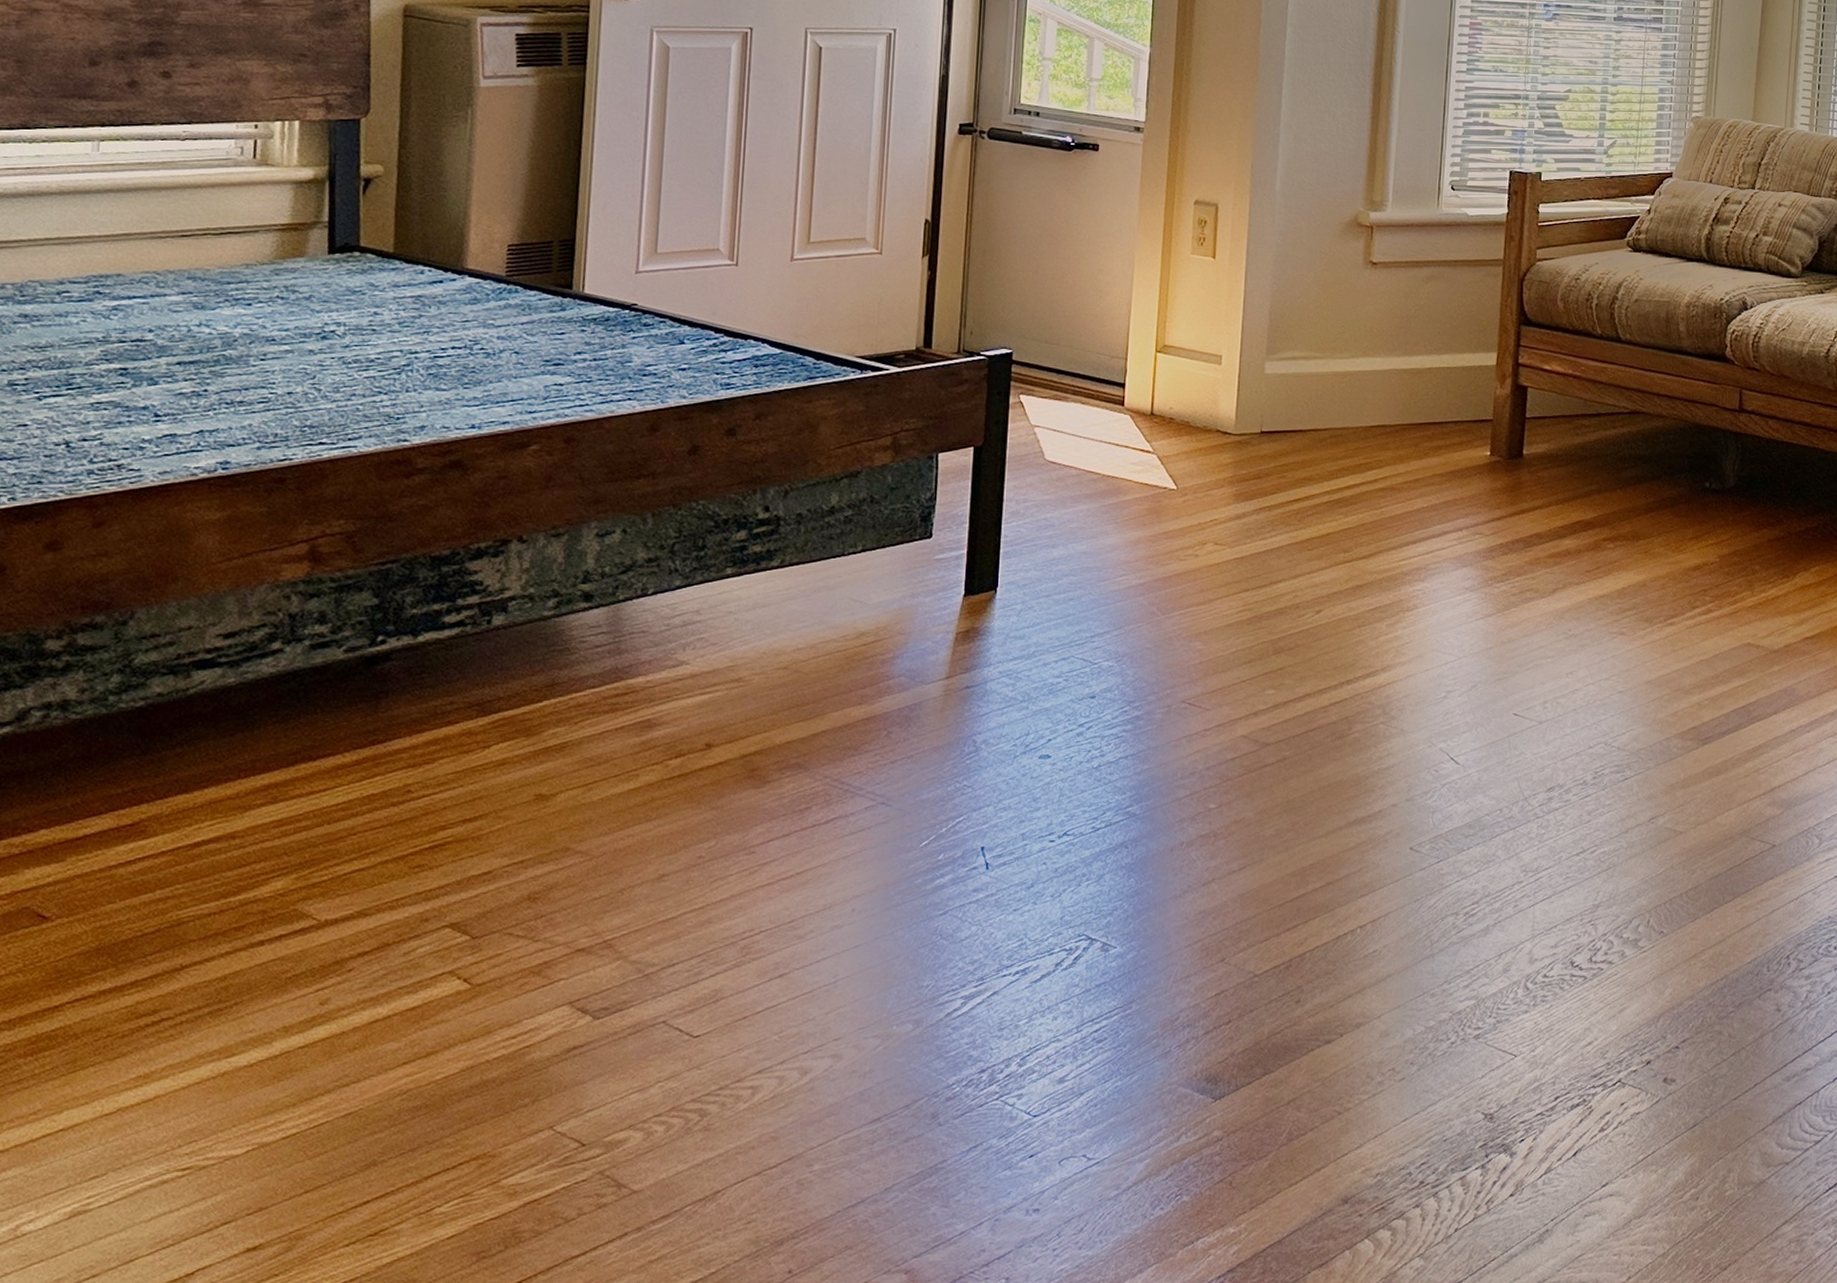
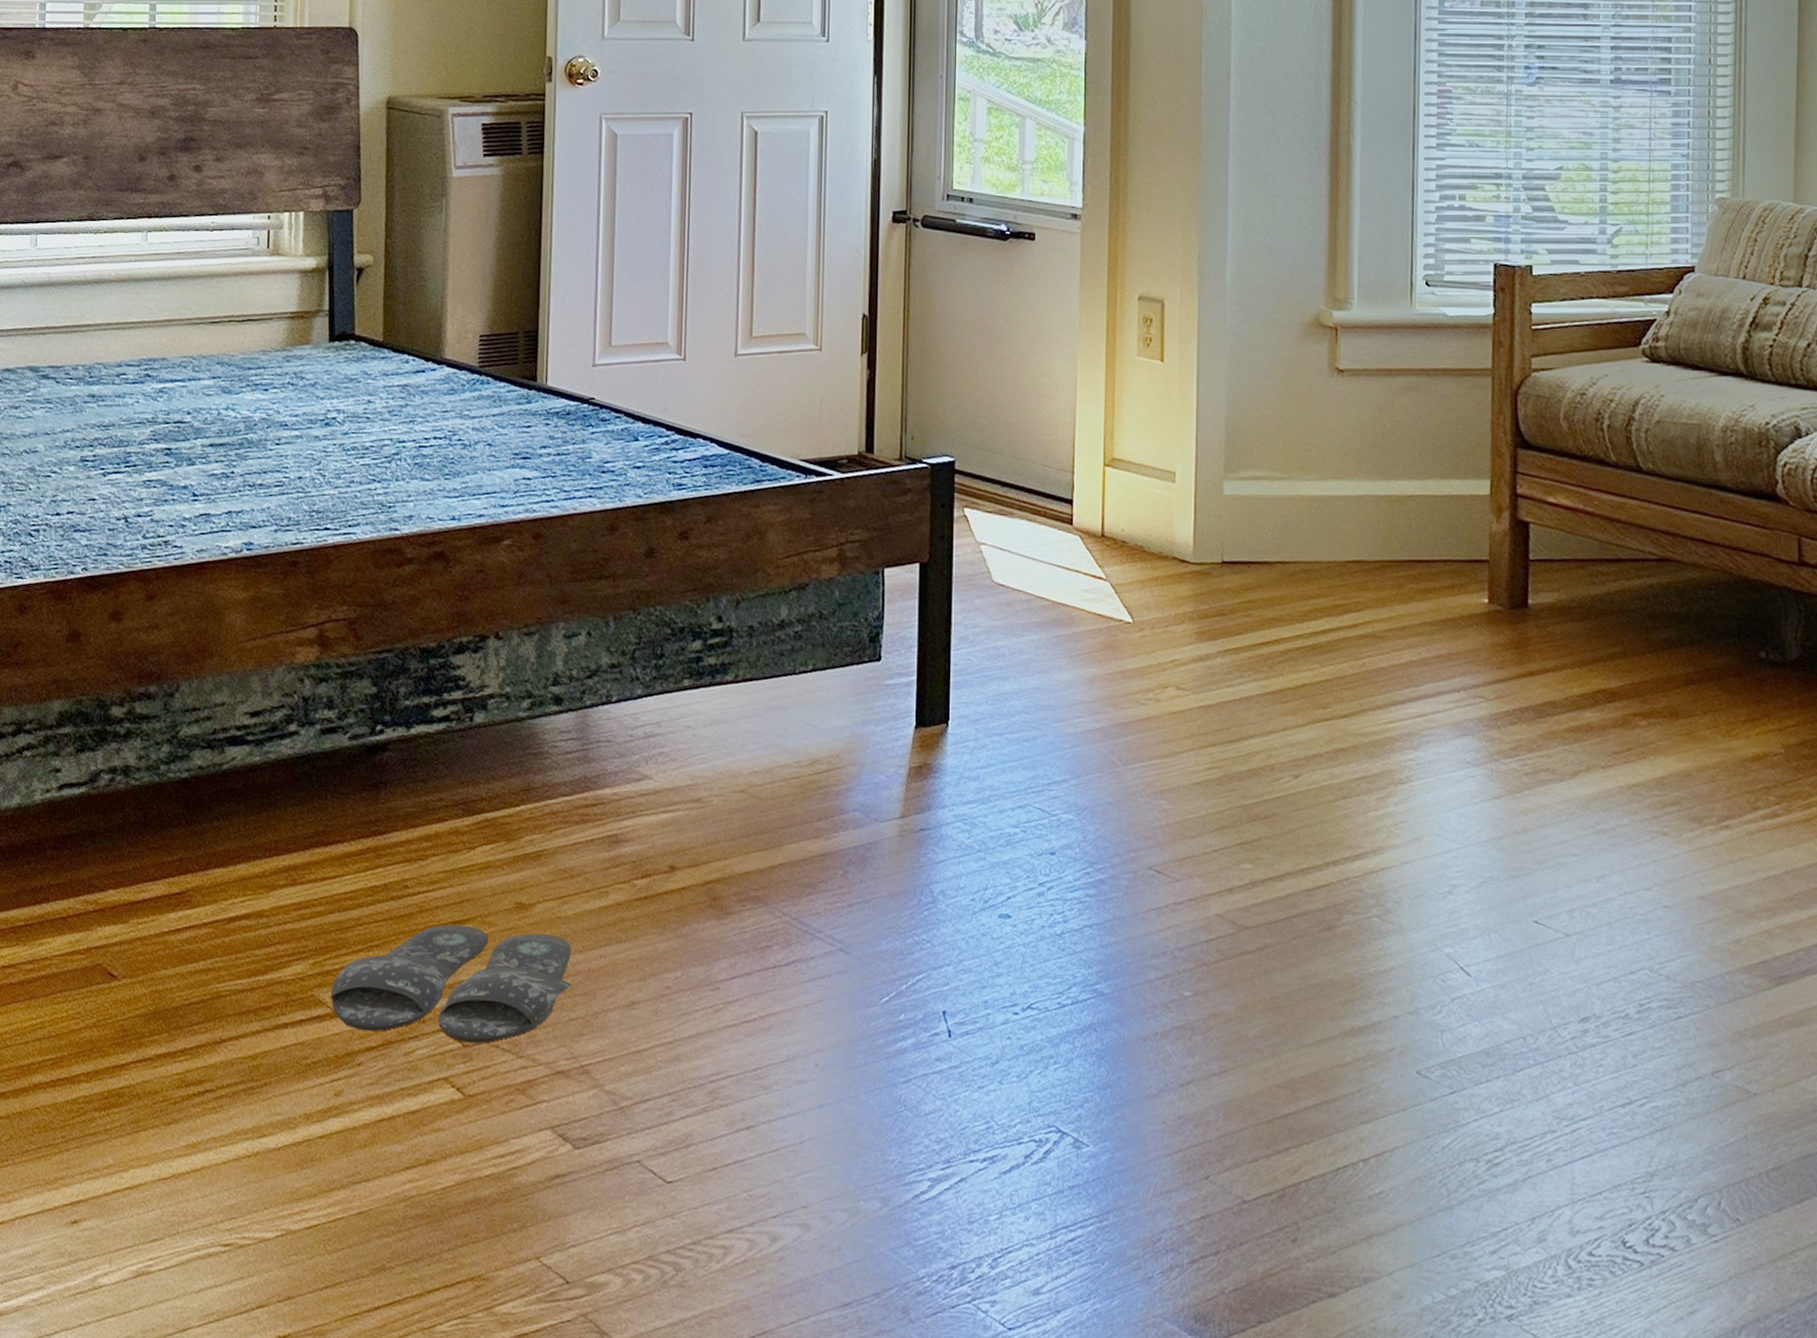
slippers: none [316,821,596,937] -> present [330,924,572,1044]

